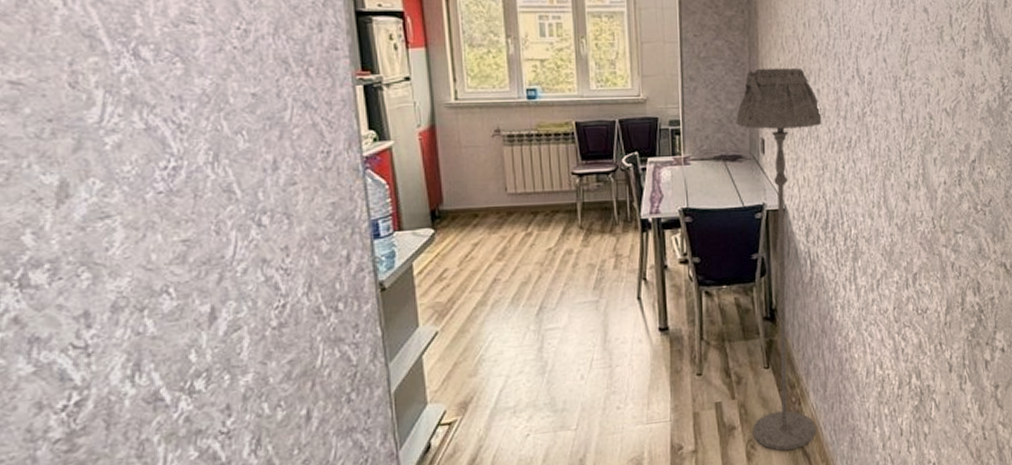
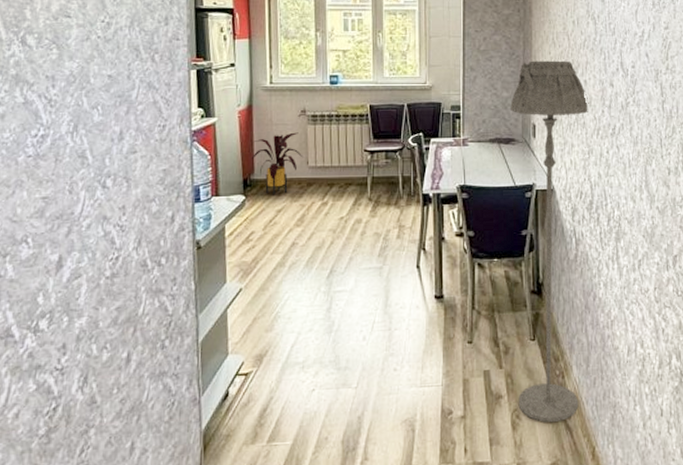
house plant: none [437,155,500,227] -> present [251,132,303,195]

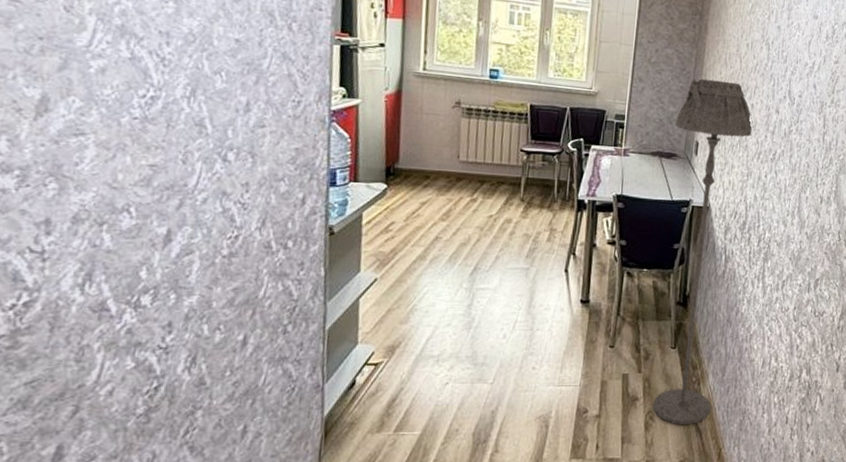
house plant: present [251,132,303,195] -> none [396,124,454,187]

